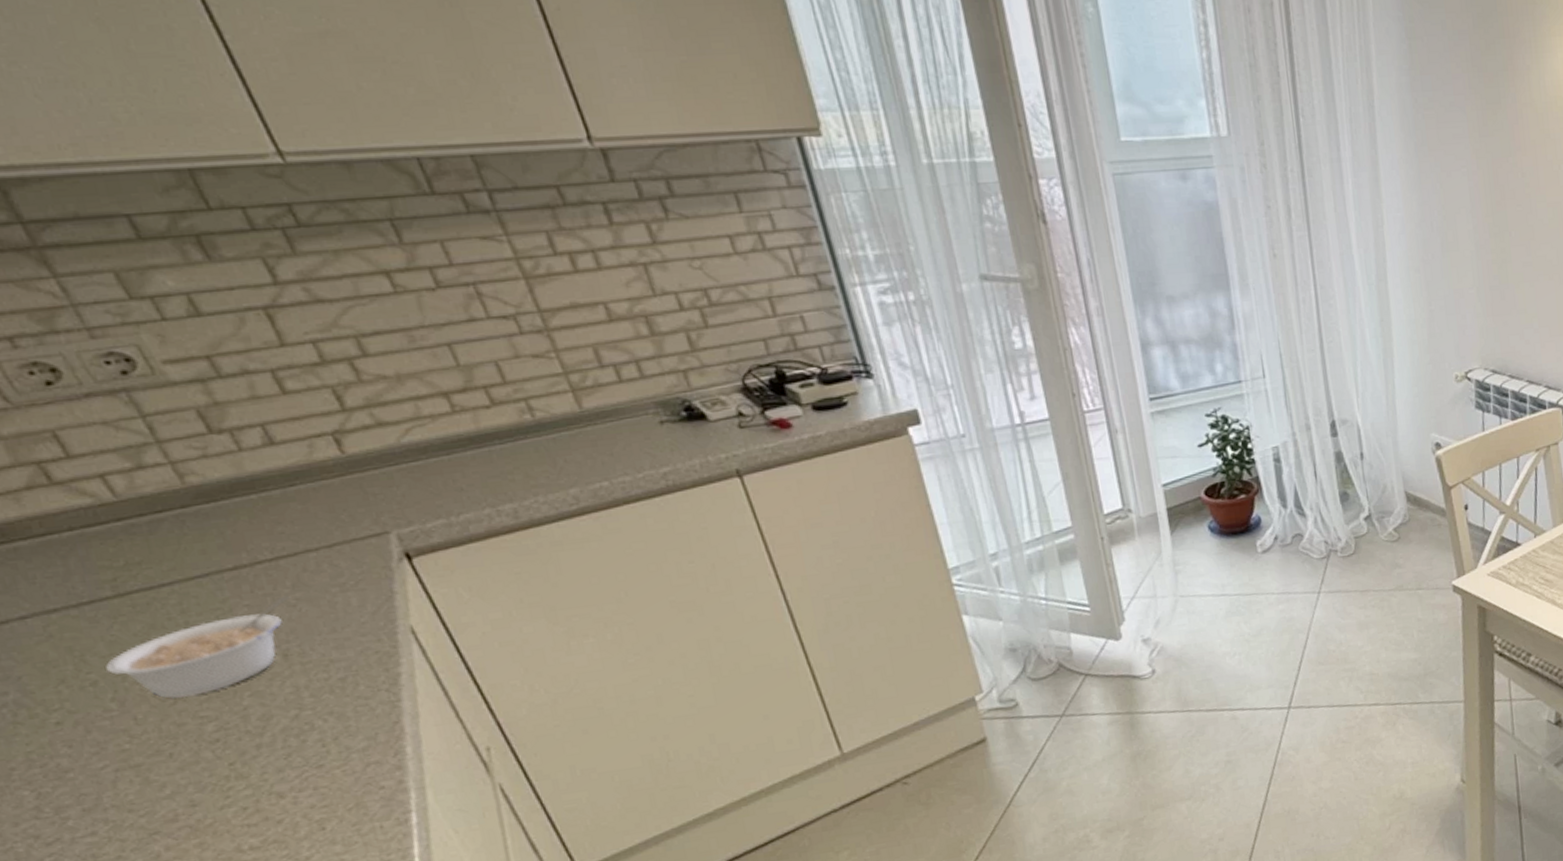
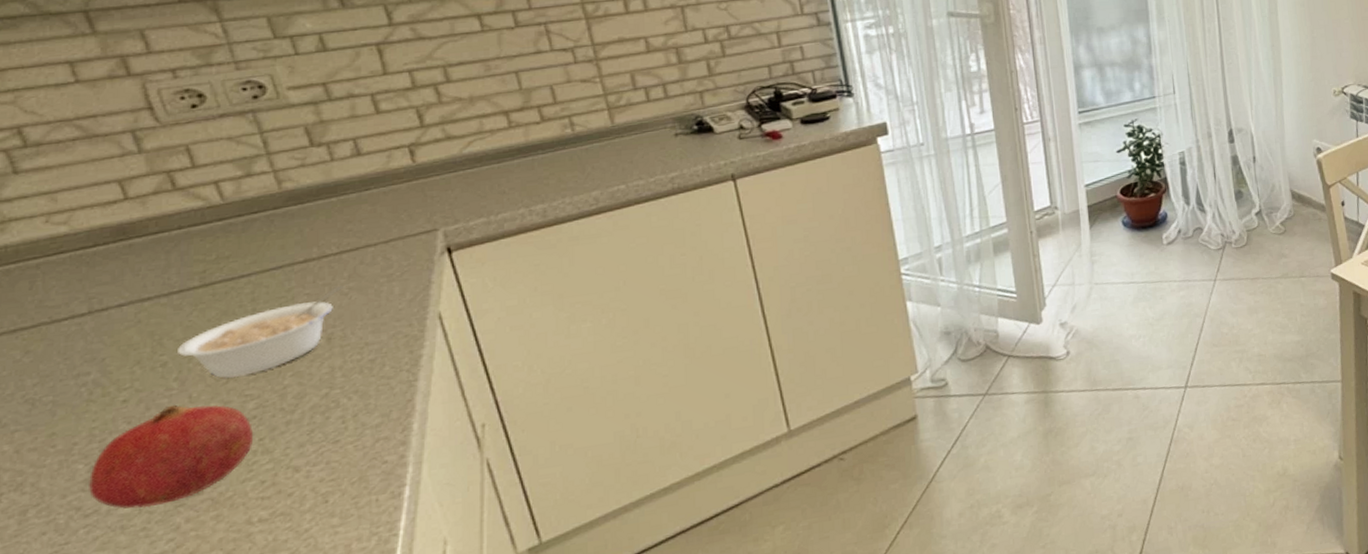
fruit: none [39,727,223,837] -> present [89,404,254,509]

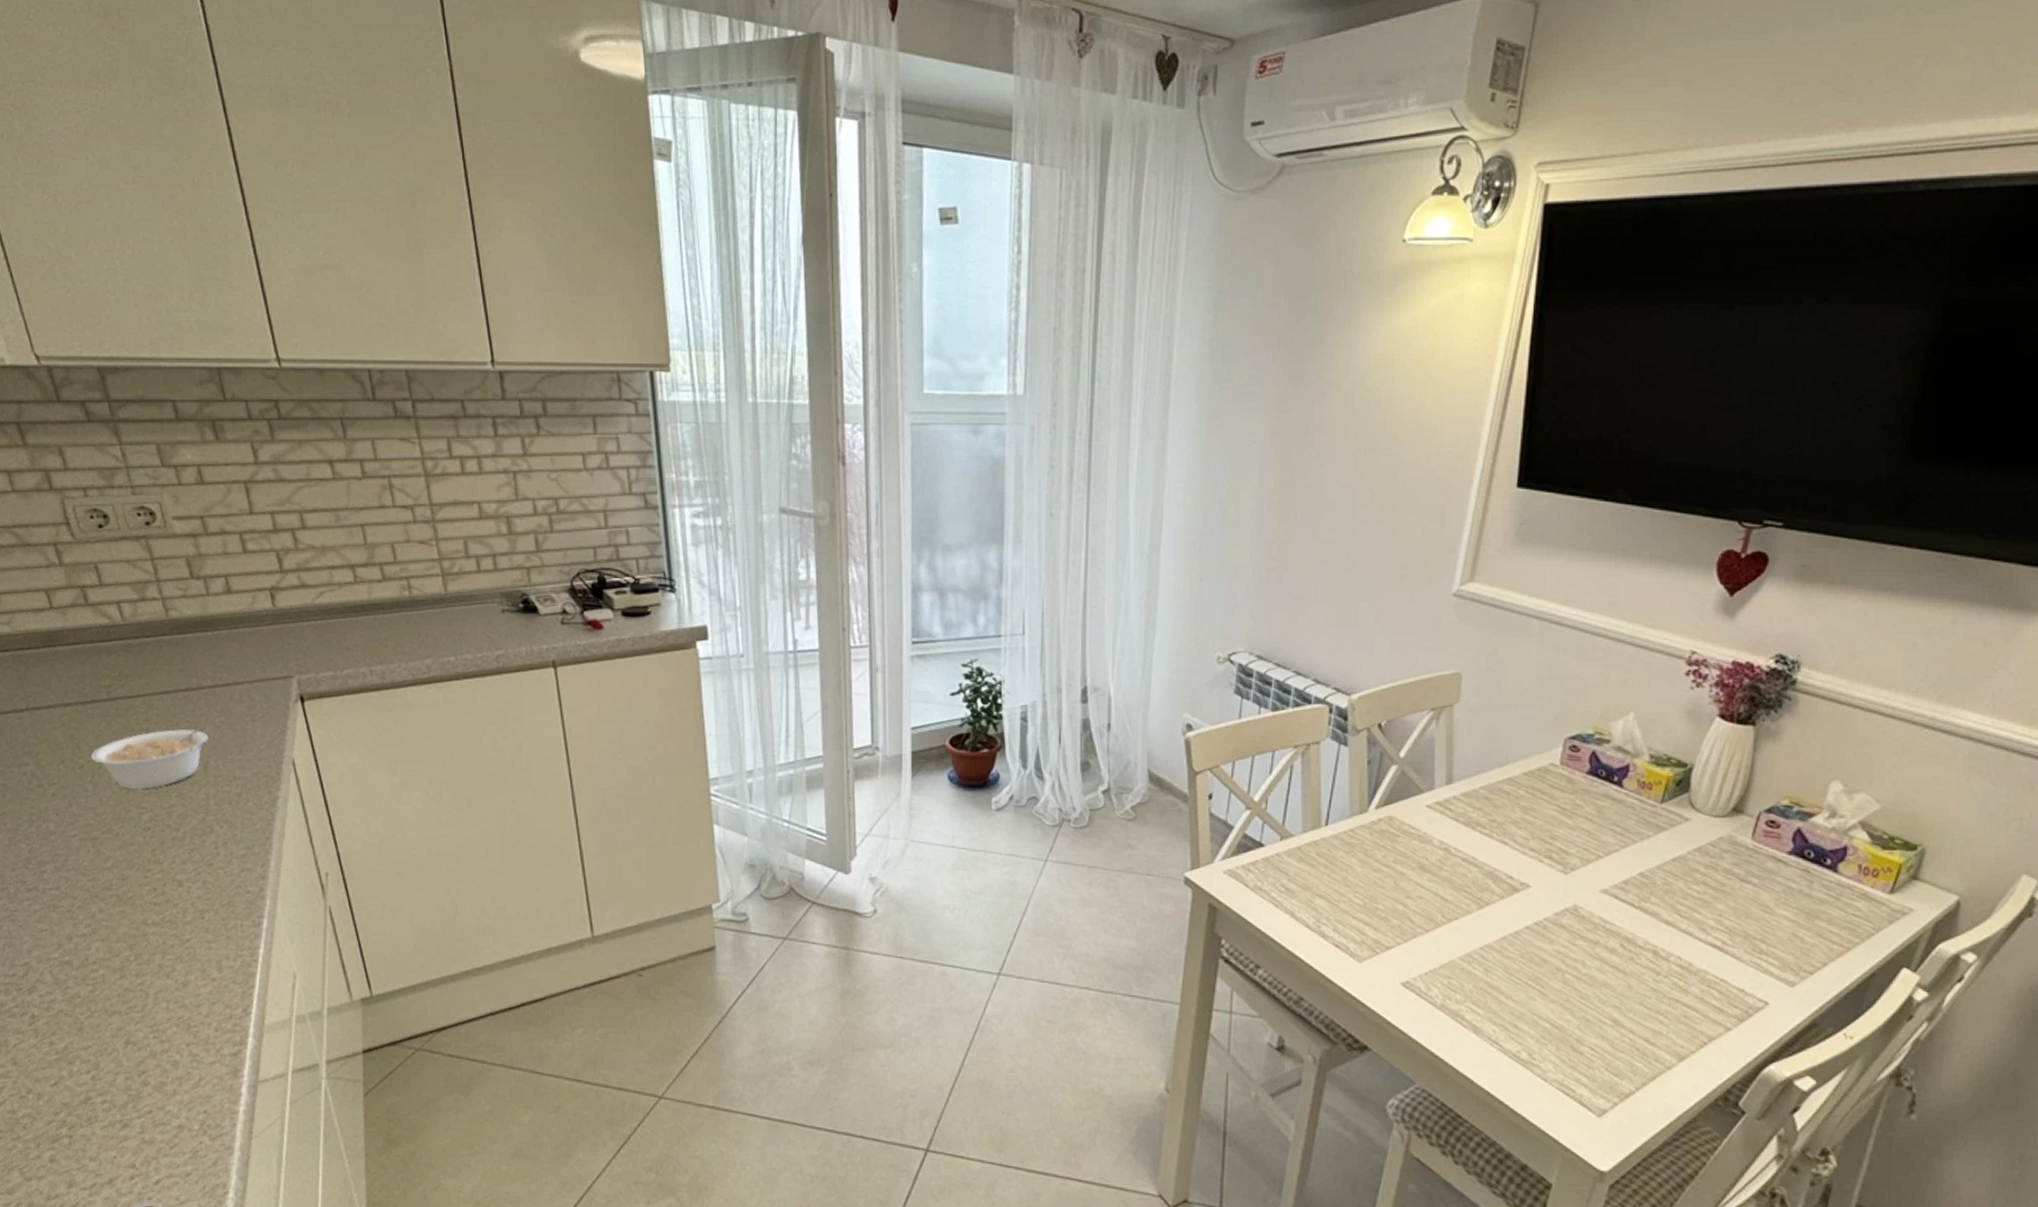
fruit: present [89,404,254,509] -> none [30,805,148,893]

